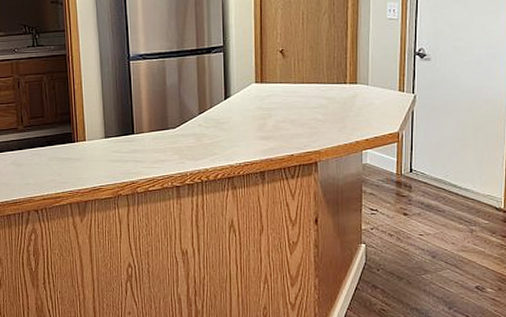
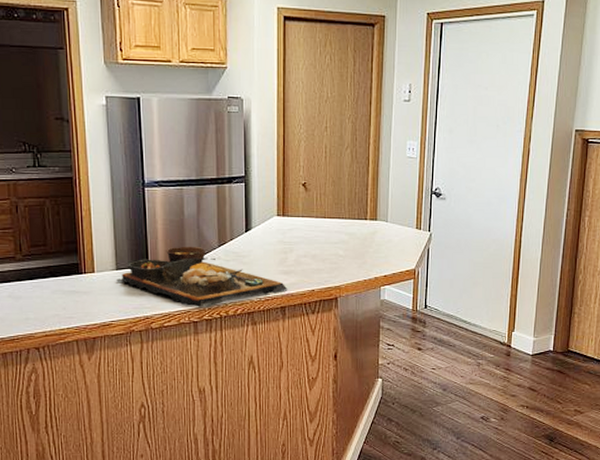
platter: none [105,114,267,174] -> present [116,246,288,308]

